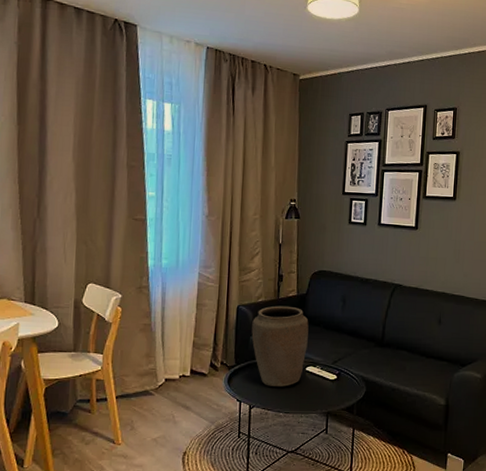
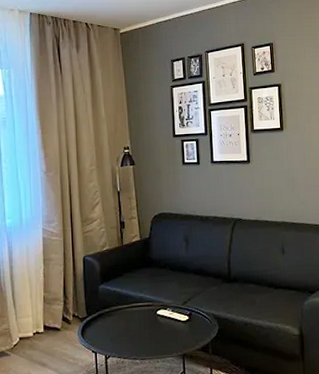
vase: present [251,305,309,387] -> none [99,251,156,334]

